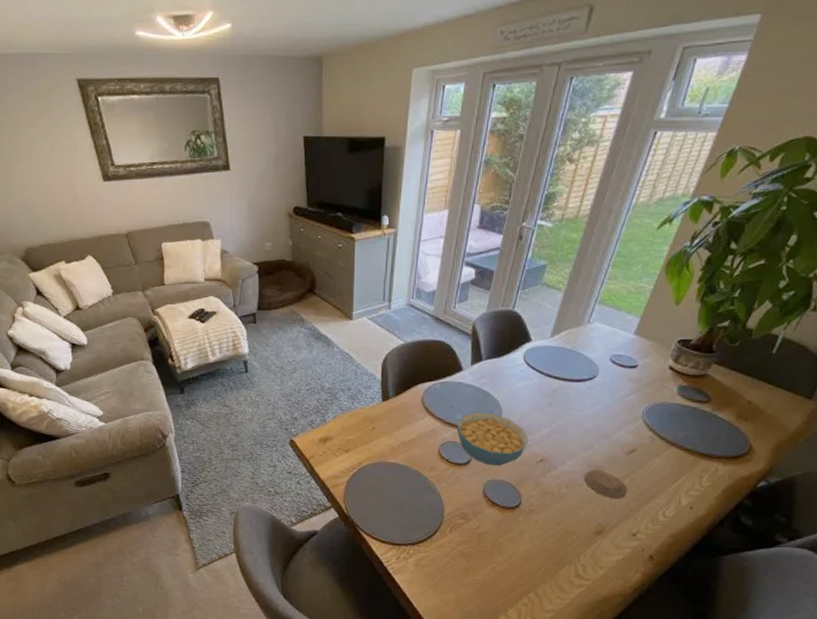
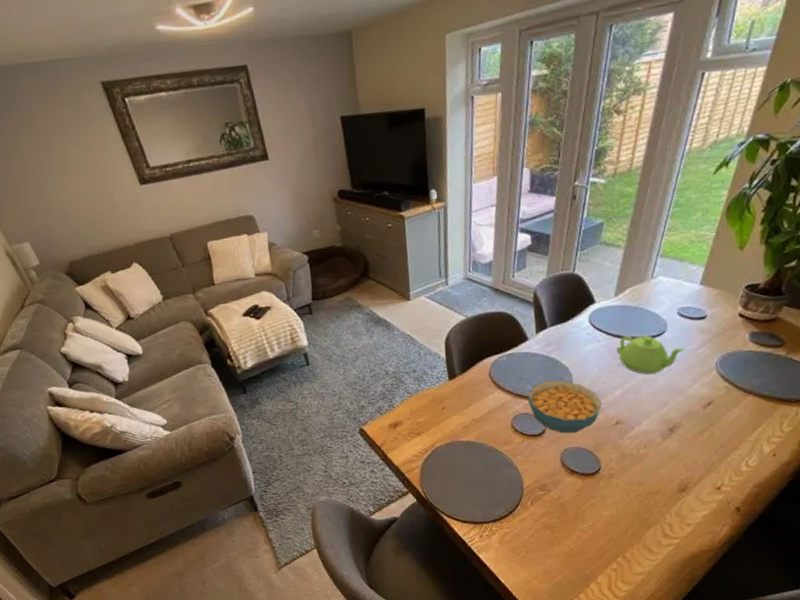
teapot: none [547,377,614,416] -> present [616,335,685,375]
coaster: present [584,469,627,499] -> none [662,426,707,455]

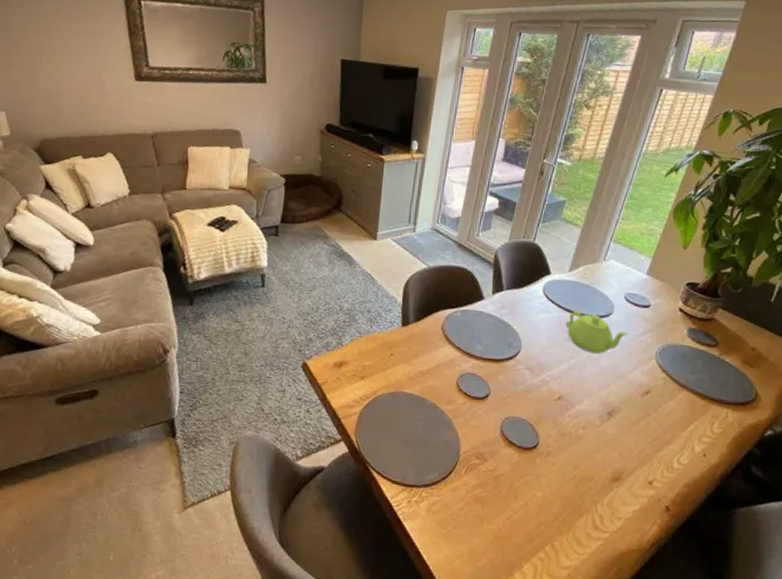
cereal bowl: present [527,379,602,434] -> none [475,343,547,402]

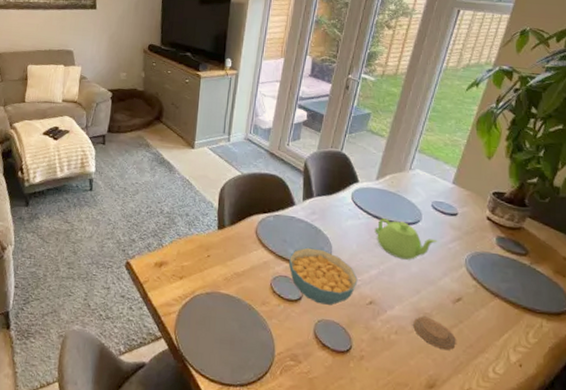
cereal bowl: none [475,343,547,402] -> present [288,247,358,305]
coaster: none [601,410,643,444] -> present [413,316,456,351]

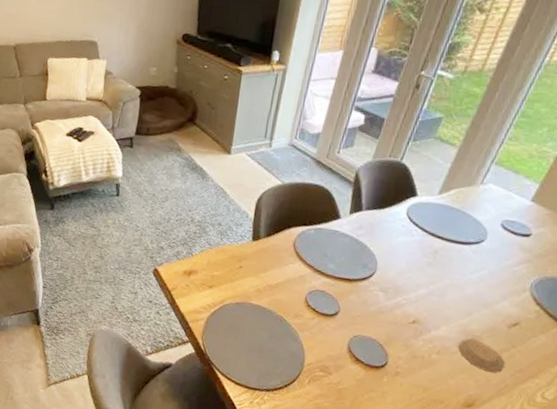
cereal bowl: present [288,247,358,305] -> none [326,263,403,322]
teapot: present [375,218,438,260] -> none [429,236,502,282]

